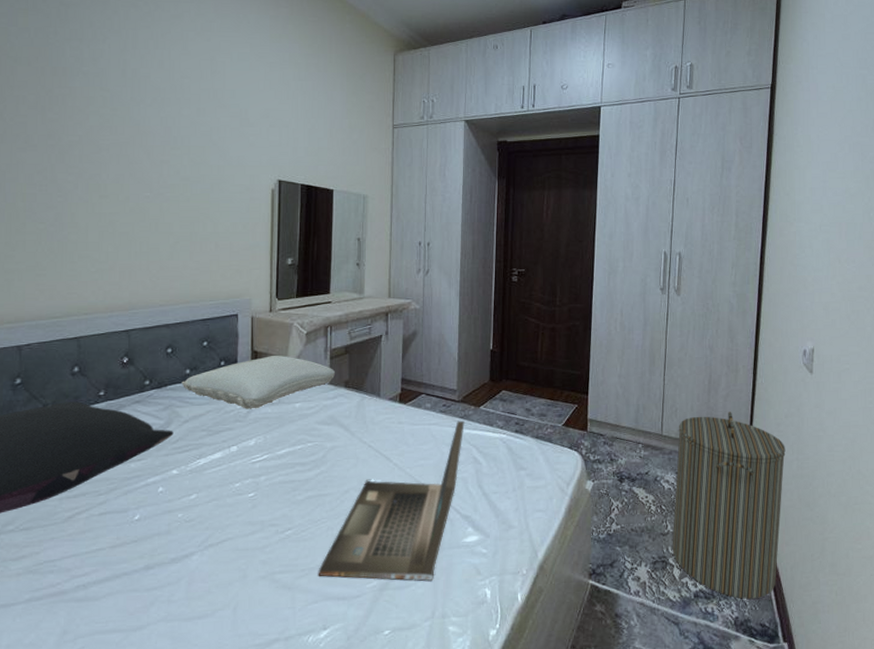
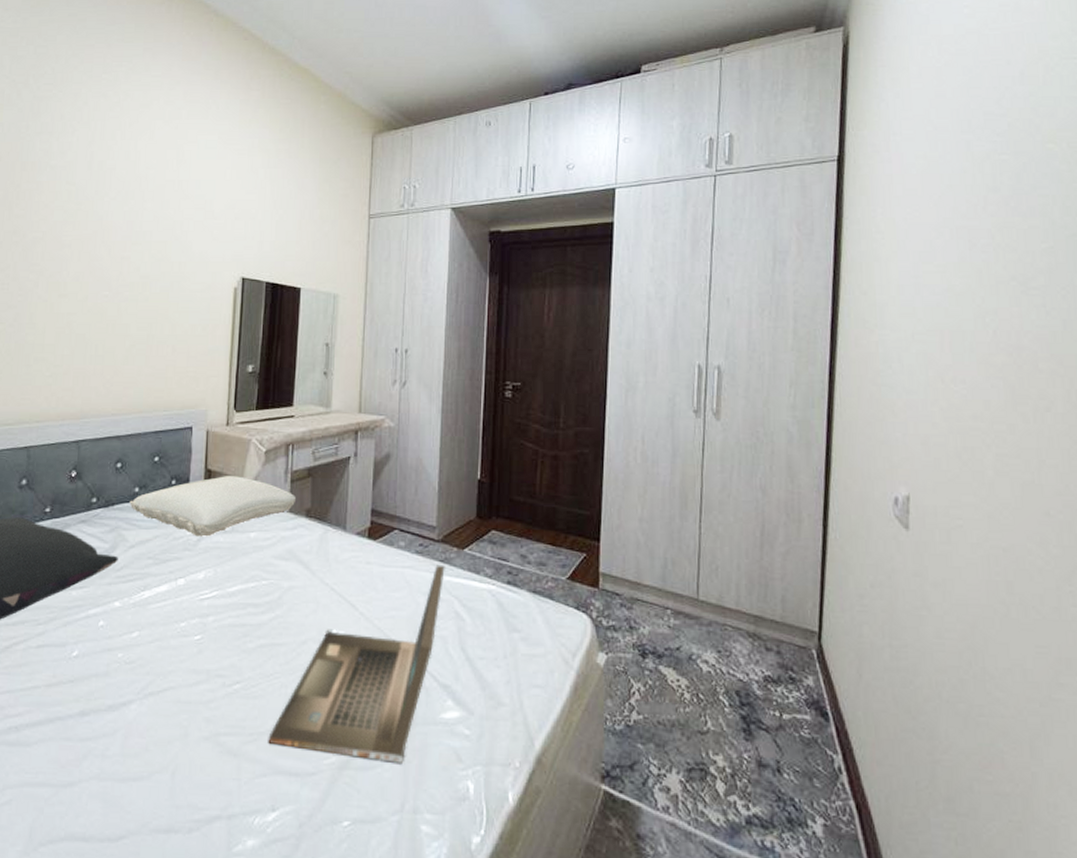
laundry hamper: present [672,412,786,600] -> none [713,575,873,837]

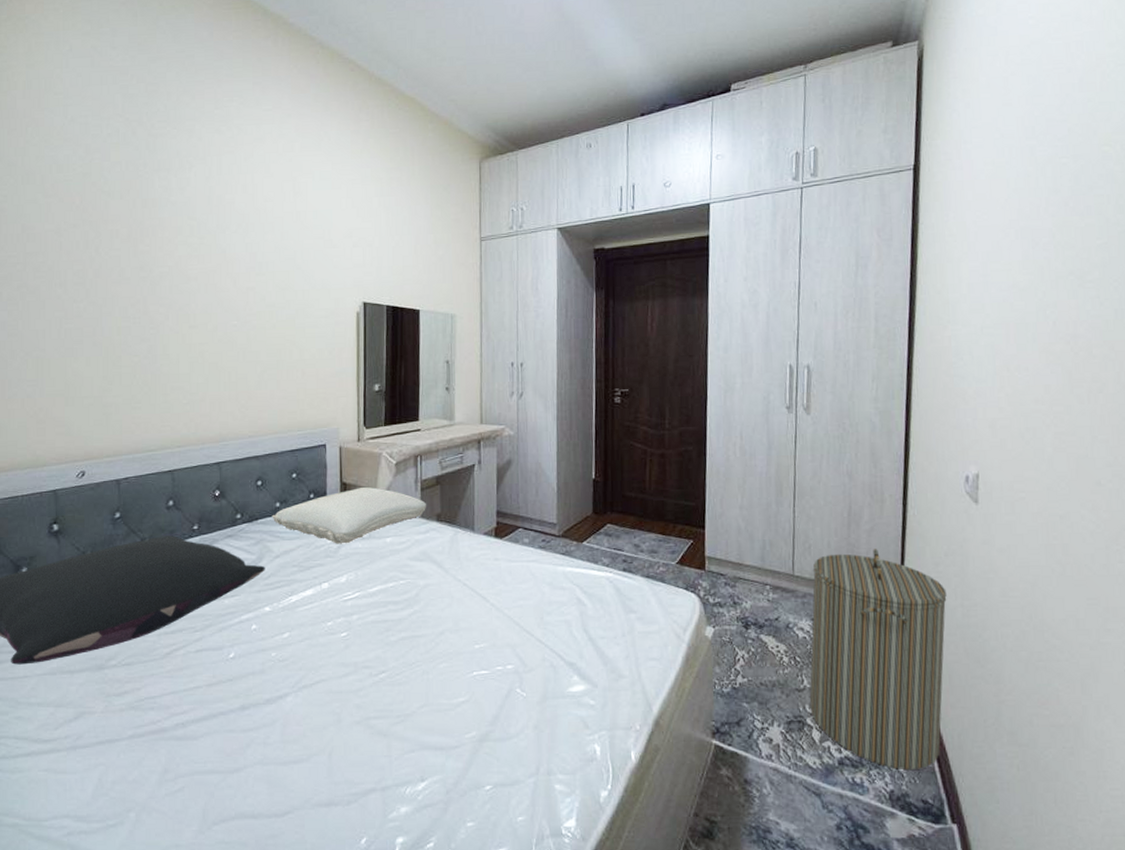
laptop: present [268,564,445,763] -> none [414,557,566,733]
laundry hamper: none [713,575,873,837] -> present [809,549,947,771]

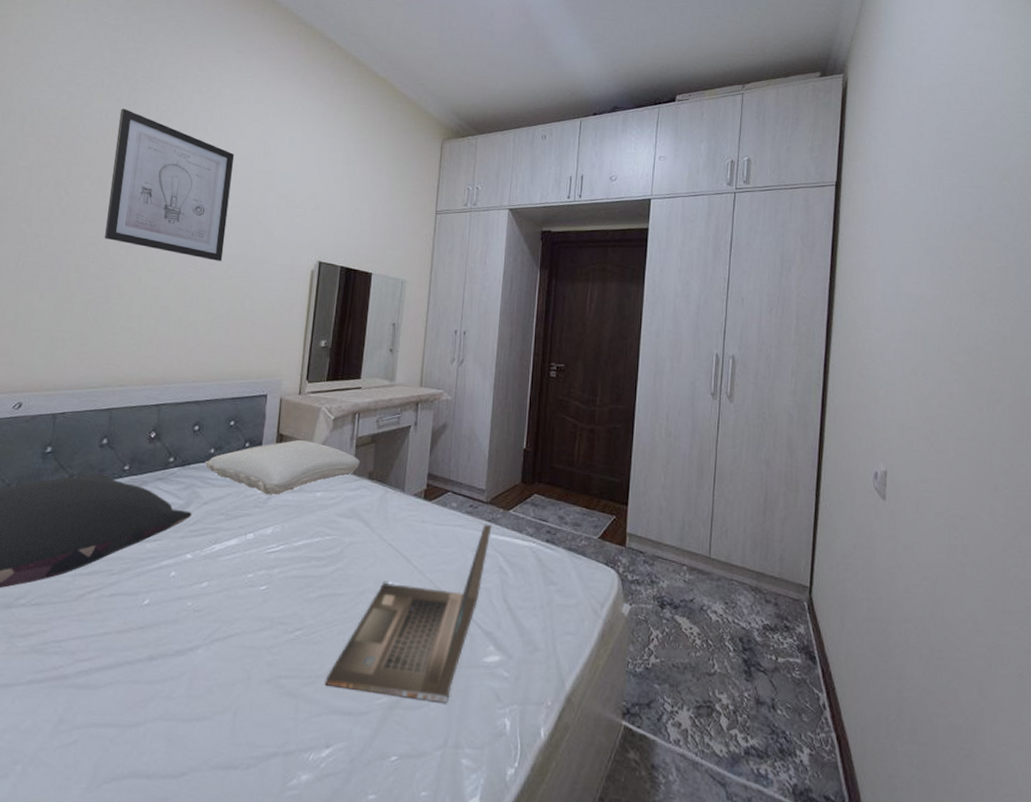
wall art: none [140,157,265,312] -> present [104,108,235,262]
laptop: none [414,557,566,733] -> present [325,524,492,703]
laundry hamper: present [809,549,947,771] -> none [719,537,854,765]

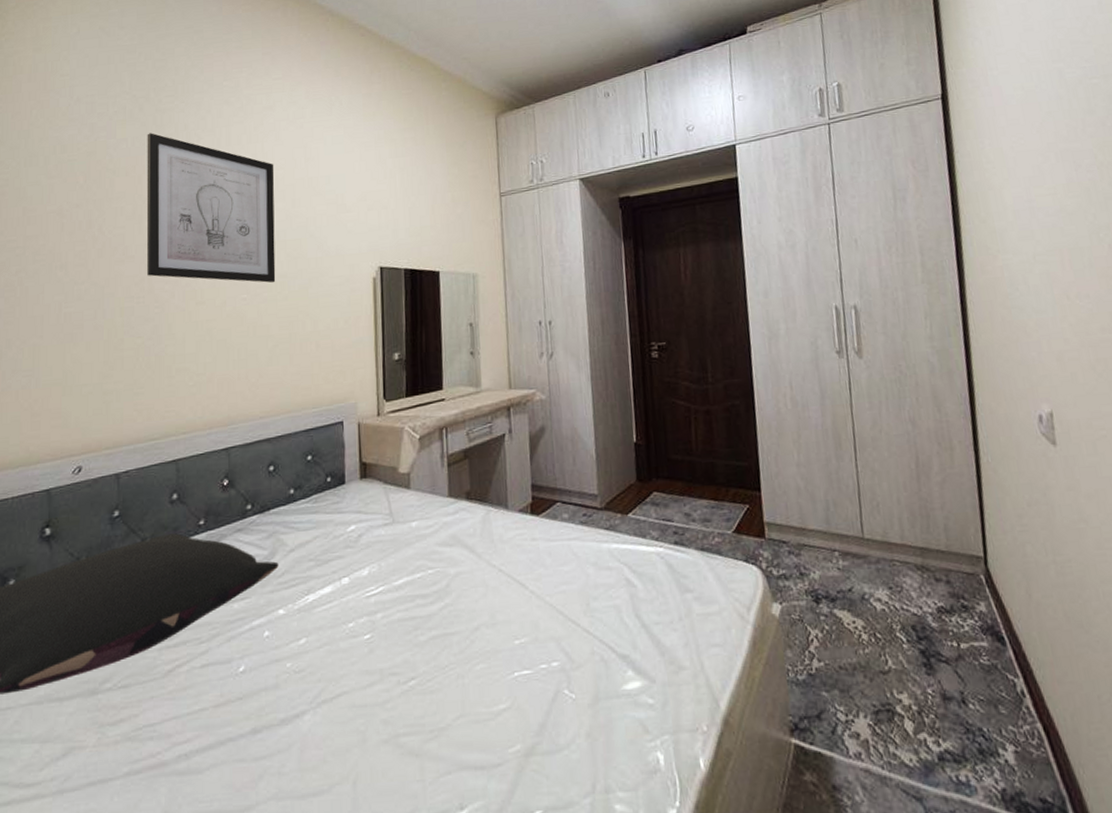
pillow: present [205,440,361,496] -> none [285,466,455,533]
laptop: present [325,524,492,703] -> none [449,532,612,743]

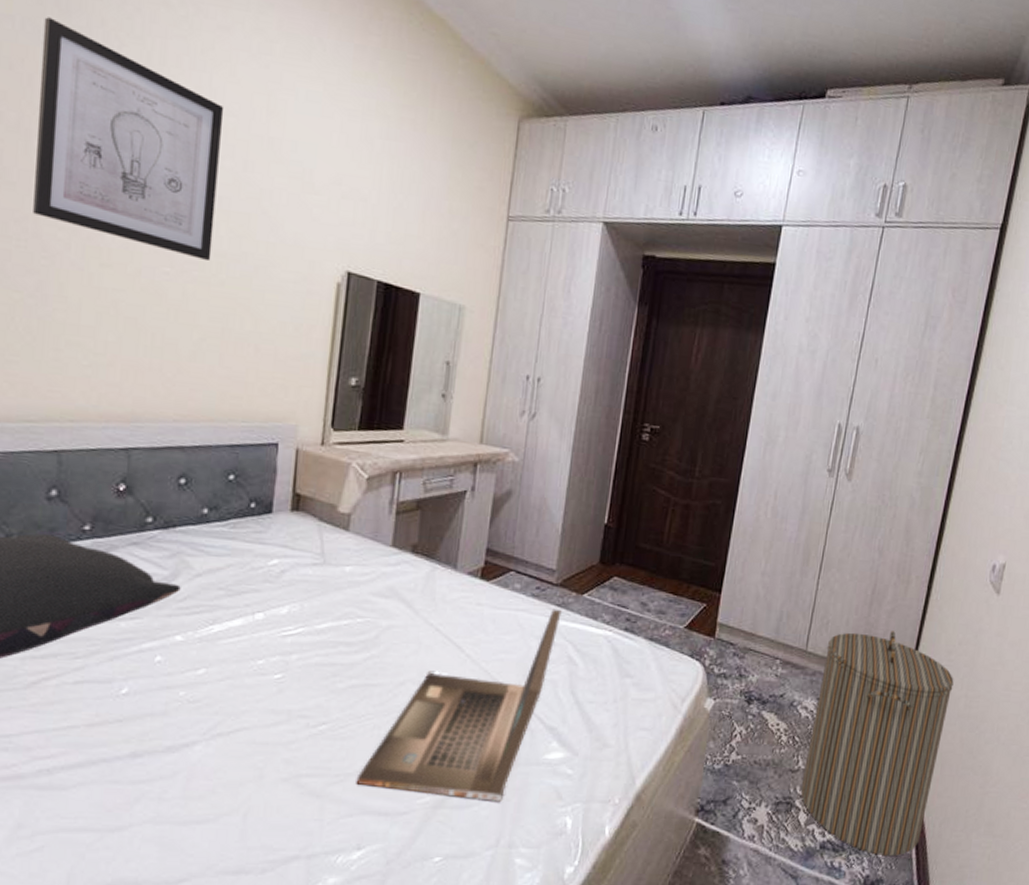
laptop: none [449,532,612,743] -> present [356,609,562,802]
laundry hamper: none [884,503,1053,763] -> present [800,631,954,857]

